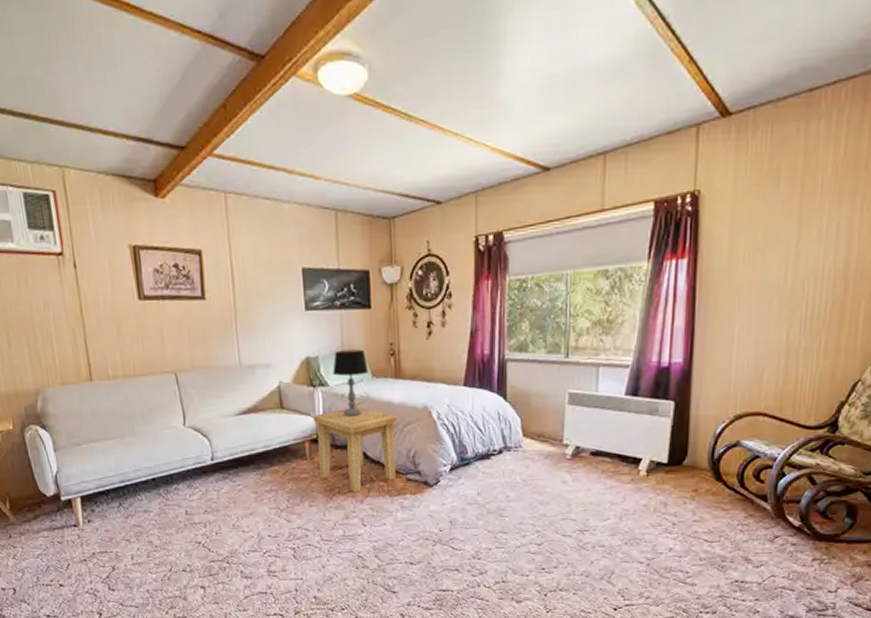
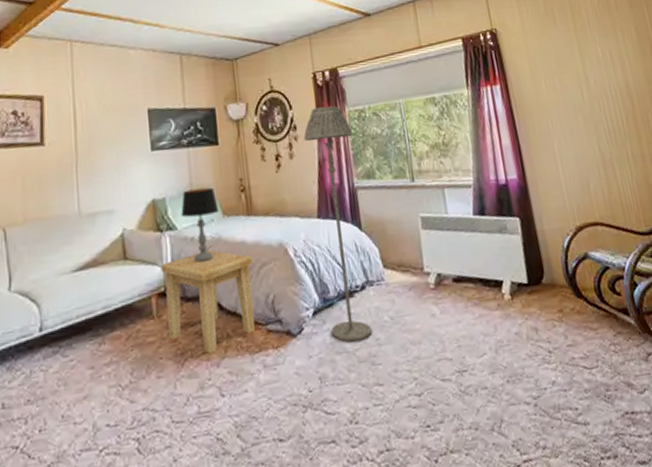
floor lamp: none [458,274,511,496] -> present [303,106,373,342]

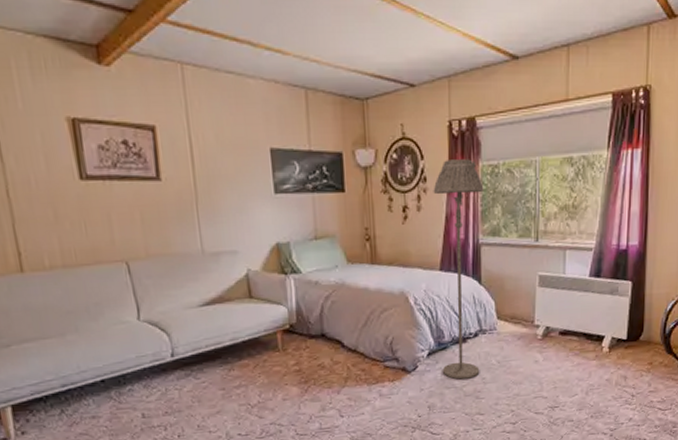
side table: present [161,250,255,354] -> none [285,294,374,383]
table lamp: present [181,187,219,262] -> none [305,234,343,304]

